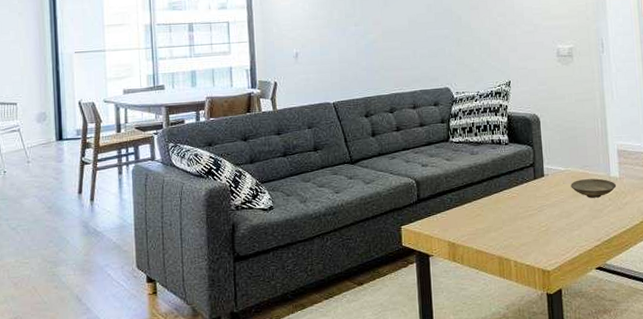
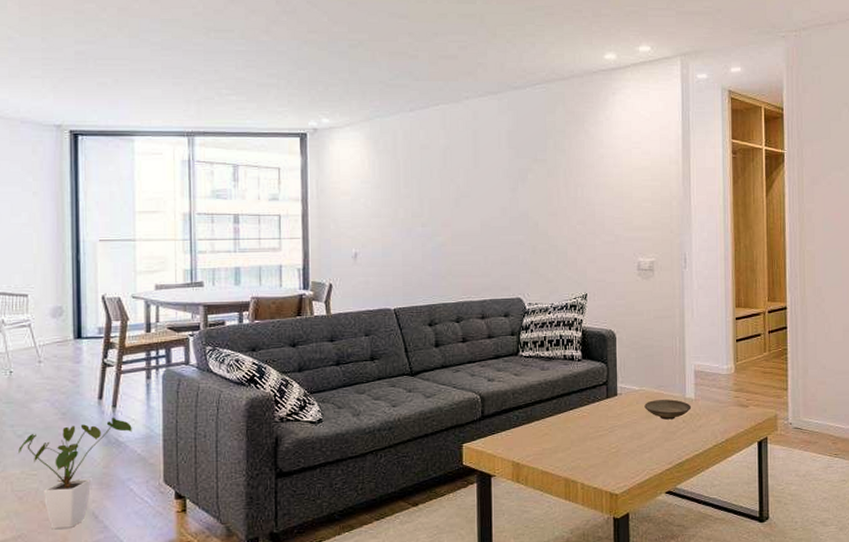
house plant: none [13,209,108,311] -> present [18,417,132,529]

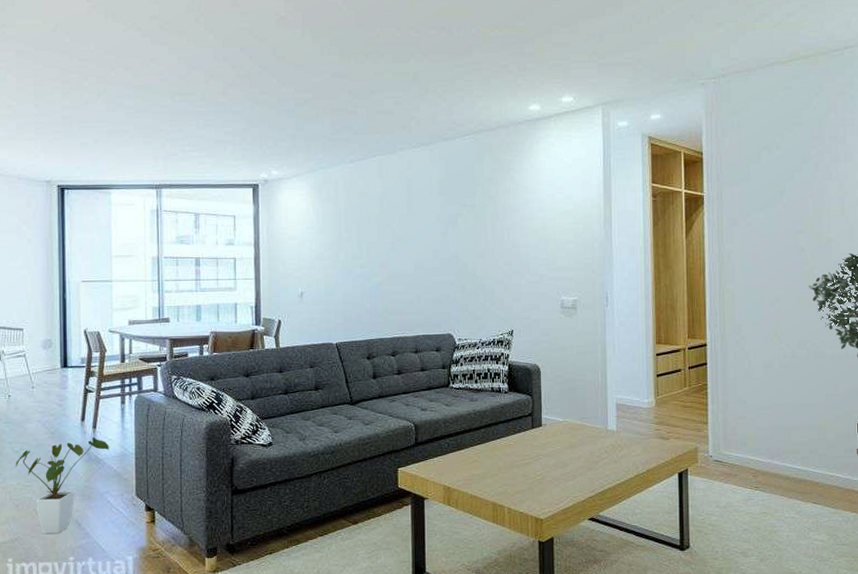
decorative bowl: present [644,399,692,420] -> none [568,431,614,450]

